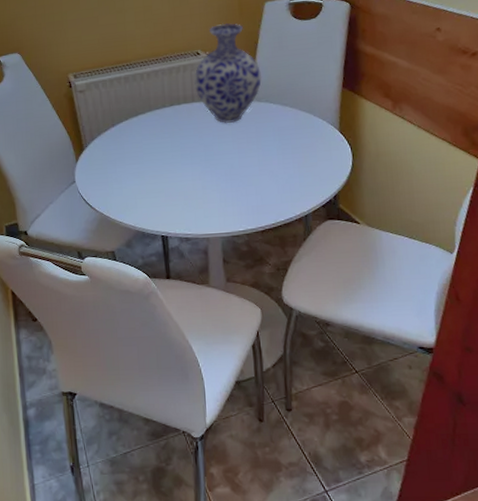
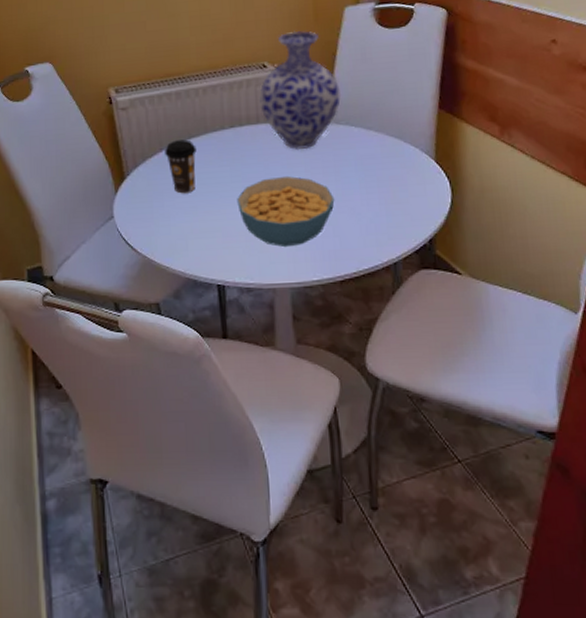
coffee cup: none [116,116,143,162] -> present [165,139,197,194]
cereal bowl: none [177,146,257,204] -> present [237,176,335,248]

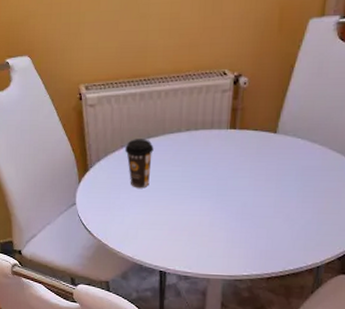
cereal bowl: present [237,176,335,248] -> none [185,181,273,244]
vase: present [258,30,342,151] -> none [215,40,294,157]

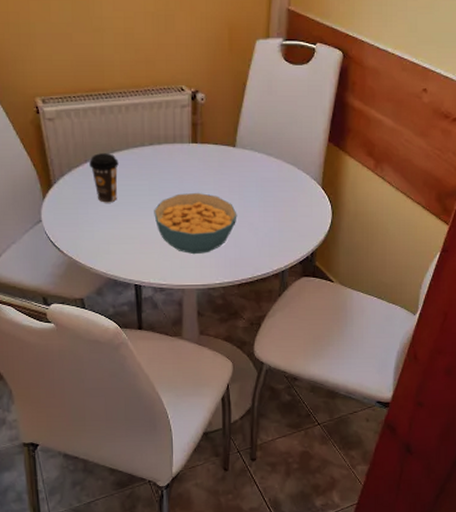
cereal bowl: none [185,181,273,244] -> present [154,193,237,255]

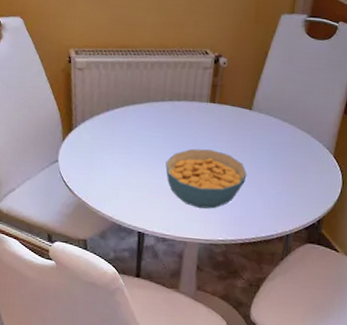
coffee cup: present [89,153,119,203] -> none [110,104,138,151]

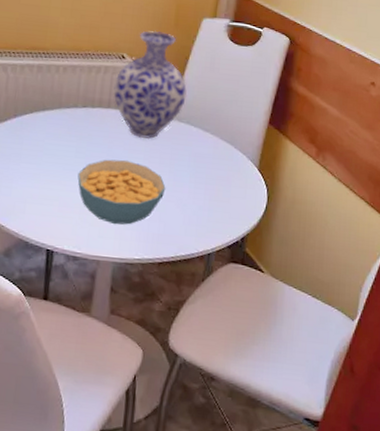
vase: none [197,27,267,130] -> present [113,30,188,140]

